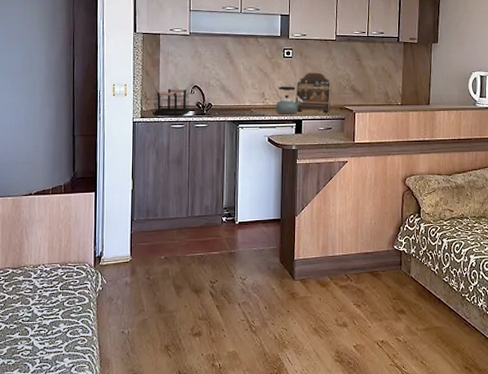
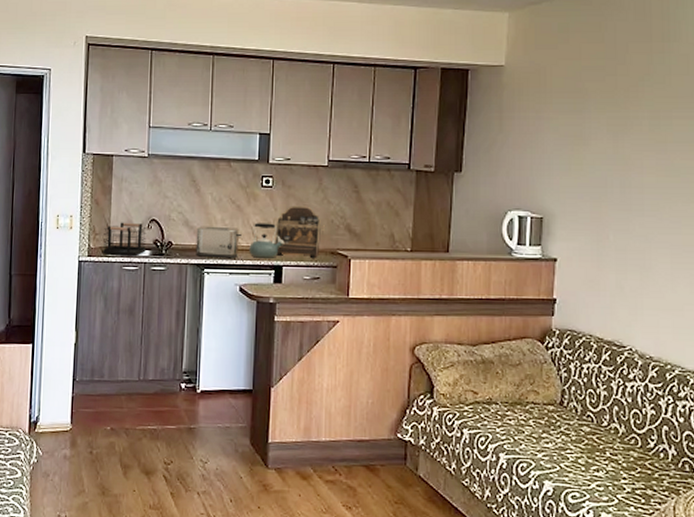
toaster: none [231,90,268,116] -> present [196,226,242,259]

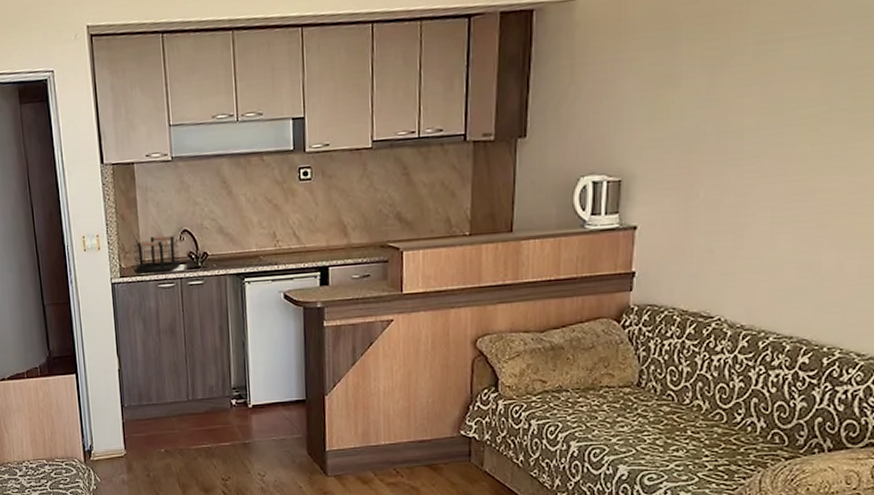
toaster: present [196,226,242,259] -> none [232,229,282,266]
kettle: present [248,223,285,260] -> none [290,220,329,261]
spice rack: present [274,206,326,258] -> none [317,196,374,256]

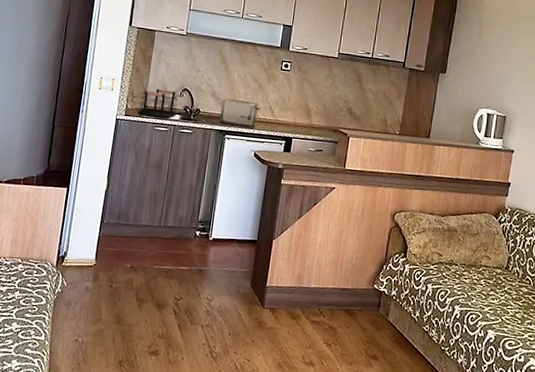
toaster: none [232,229,282,266] -> present [219,98,260,129]

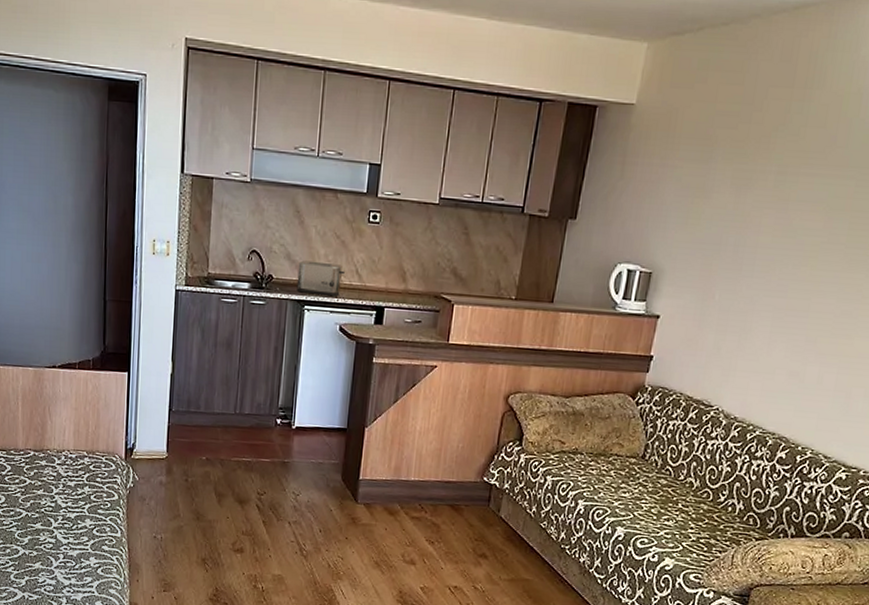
dish rack: present [138,88,179,118] -> none [201,251,247,288]

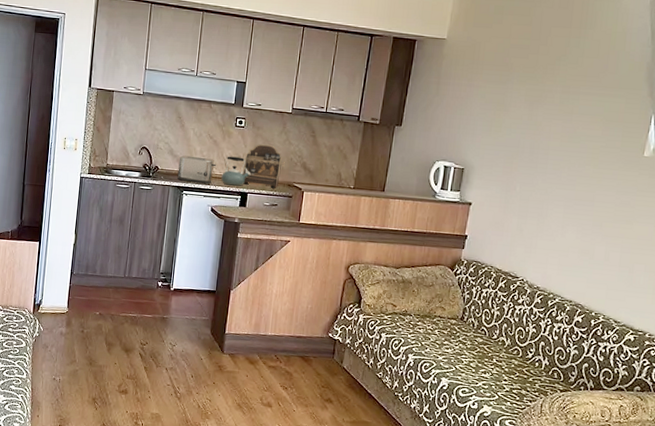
kettle: none [350,260,389,300] -> present [220,156,251,187]
spice rack: none [377,244,432,301] -> present [242,144,286,188]

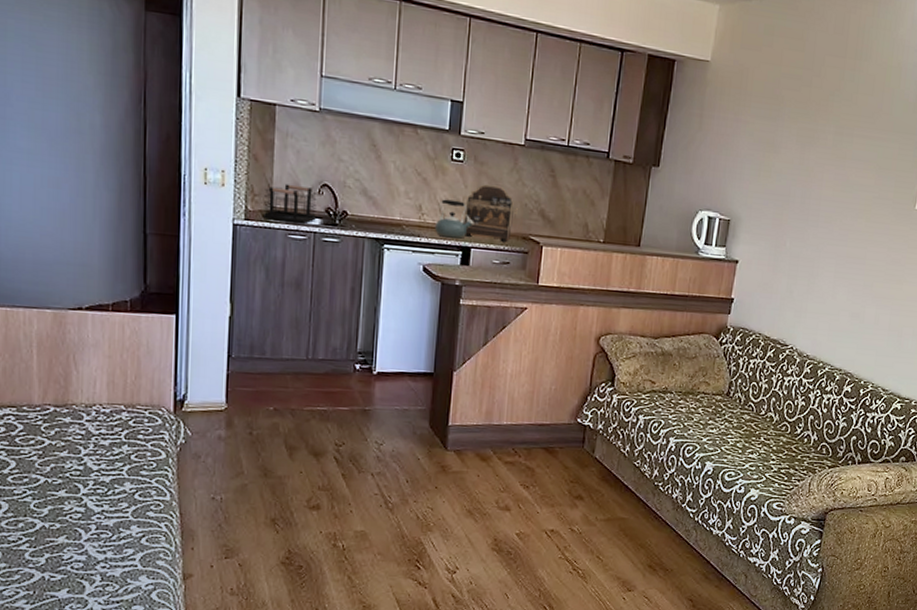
dish rack: none [101,147,138,176] -> present [263,184,317,224]
toaster: present [177,155,216,184] -> none [374,197,427,236]

